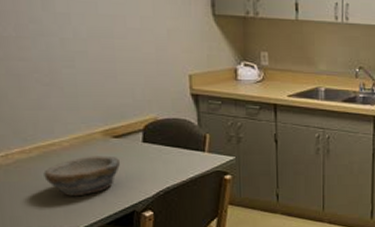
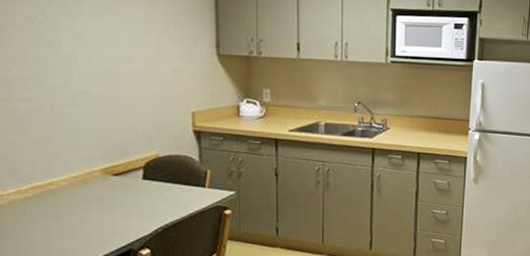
bowl: present [43,155,120,196] -> none [39,194,118,236]

